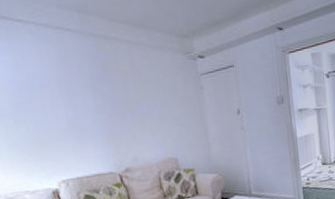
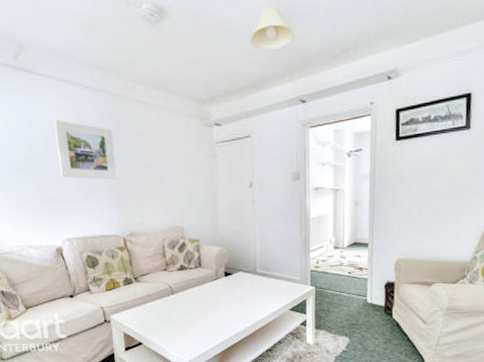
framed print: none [38,64,108,121] -> present [54,119,117,179]

